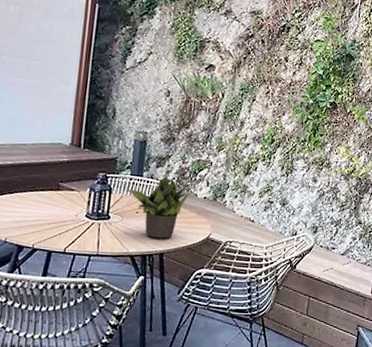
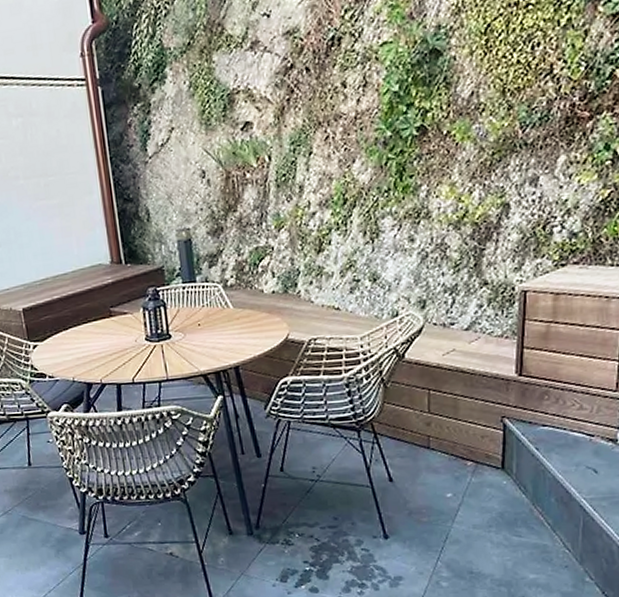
potted plant: present [126,175,190,239] -> none [181,275,255,351]

